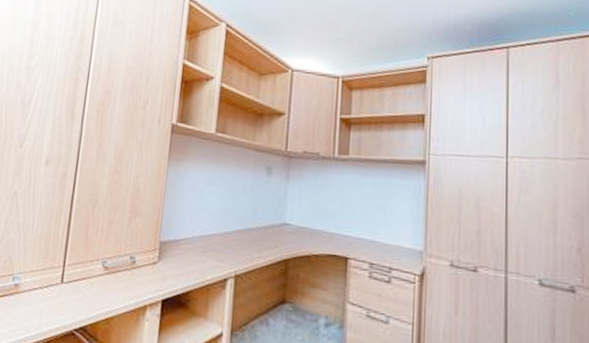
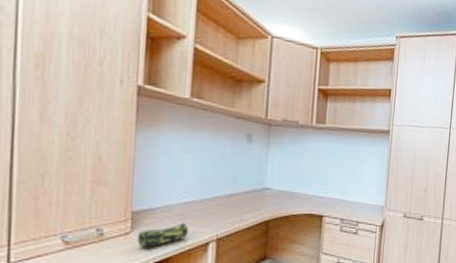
pencil case: none [162,256,209,280] -> present [137,223,188,248]

